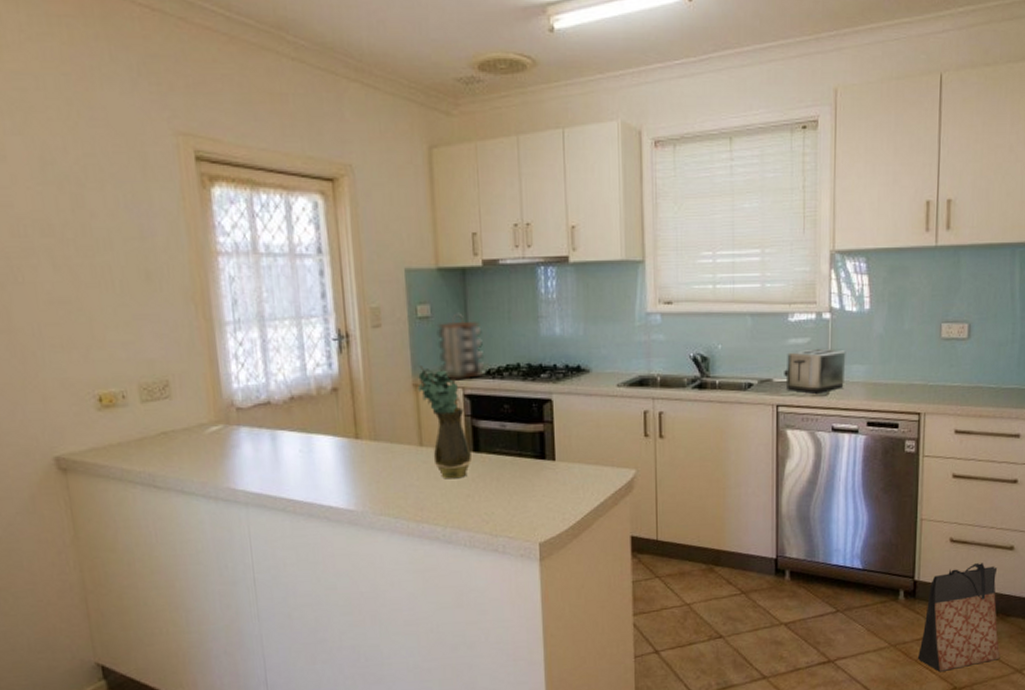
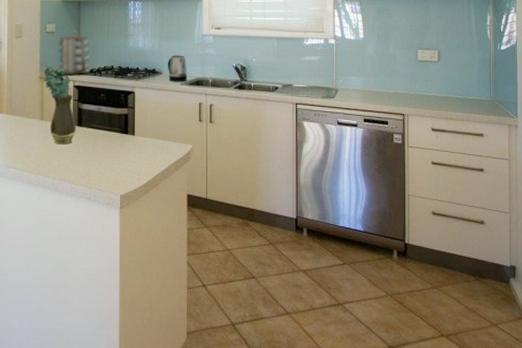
kettle: none [597,343,626,383] -> present [167,55,187,82]
toaster: present [784,348,846,394] -> none [301,64,347,96]
bag: present [917,563,1000,672] -> none [410,233,479,320]

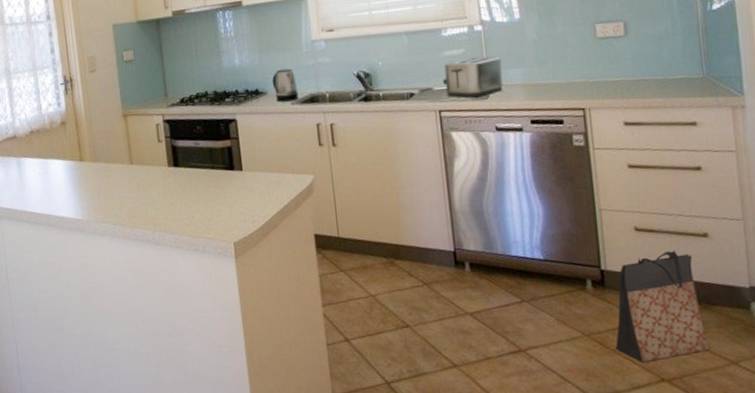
vase: present [42,65,76,145] -> none [126,99,173,191]
spice rack: present [58,30,90,75] -> none [138,55,179,108]
toaster: none [301,64,347,96] -> present [443,56,503,98]
bag: none [410,233,479,320] -> present [615,251,710,362]

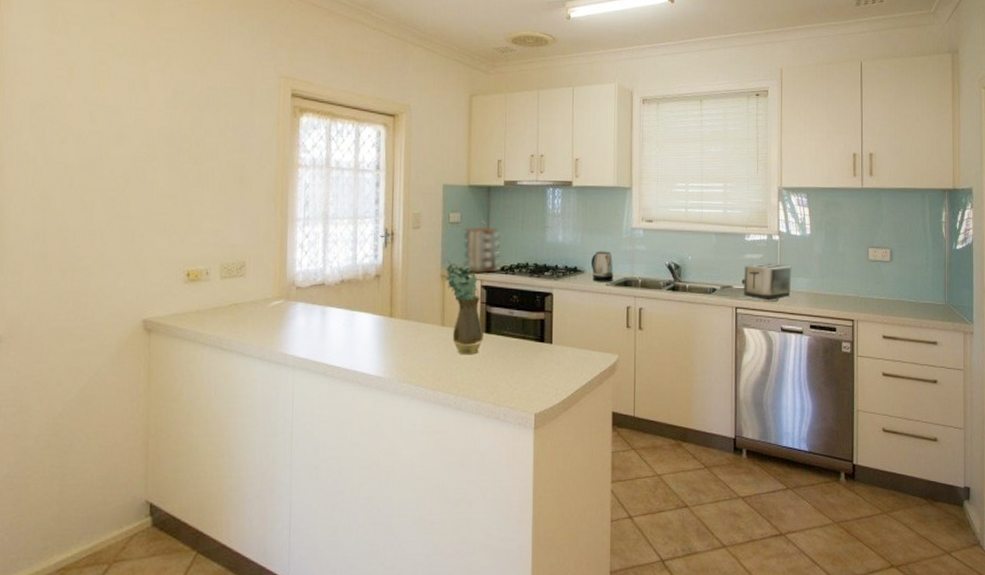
vase: none [126,99,173,191] -> present [444,261,483,355]
spice rack: none [138,55,179,108] -> present [463,220,501,273]
bag: present [615,251,710,362] -> none [858,452,931,549]

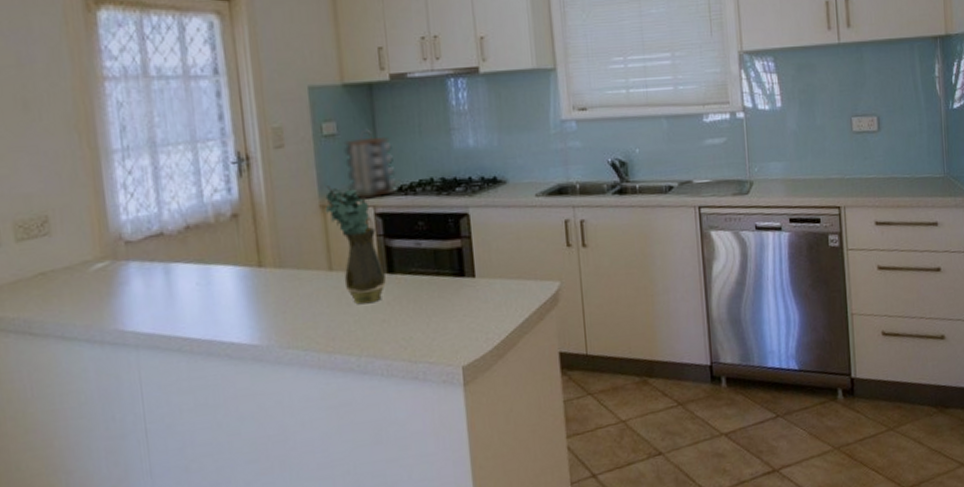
kettle: present [590,251,614,282] -> none [513,152,545,194]
toaster: present [742,263,792,299] -> none [703,146,764,193]

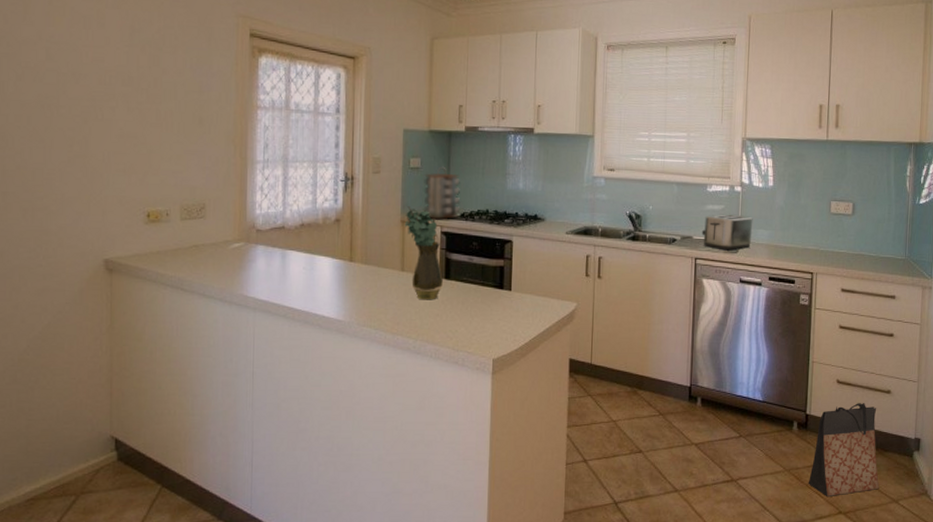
toaster: none [703,146,764,193] -> present [702,214,753,251]
bag: none [862,354,944,472] -> present [808,403,880,496]

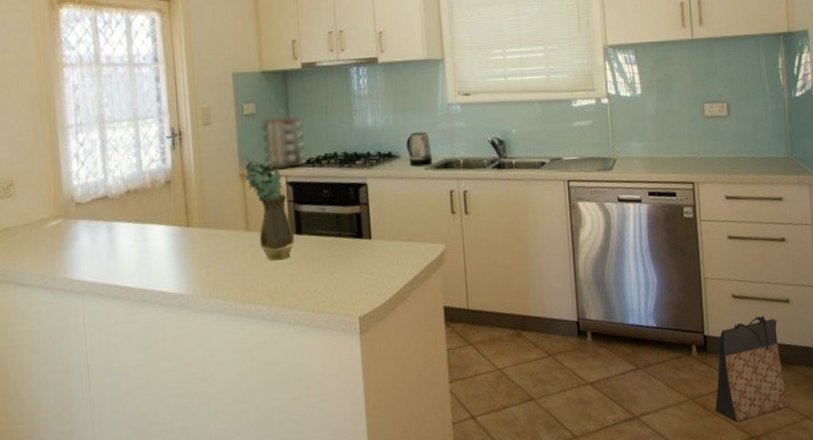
kettle: none [551,199,574,231] -> present [405,131,433,167]
toaster: present [702,214,753,251] -> none [572,128,626,169]

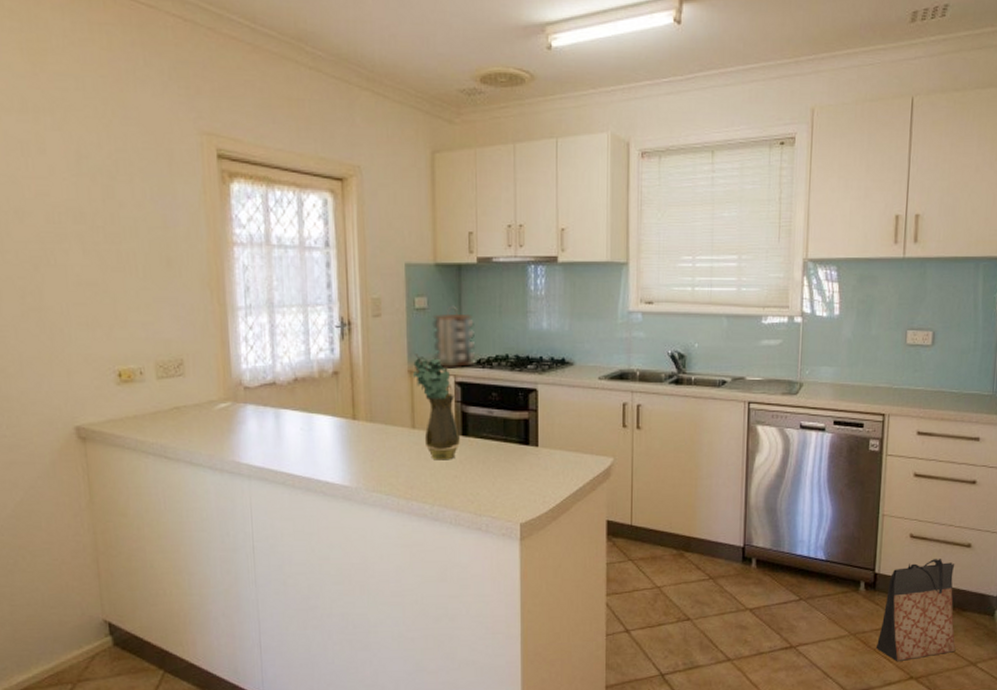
kettle: present [405,131,433,167] -> none [580,339,608,376]

